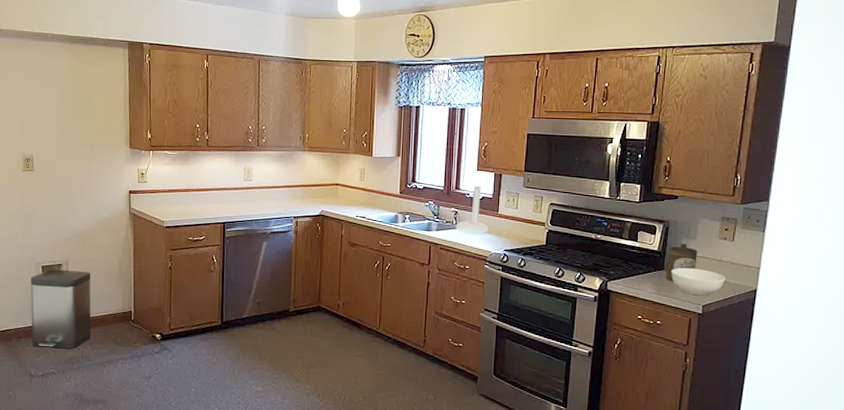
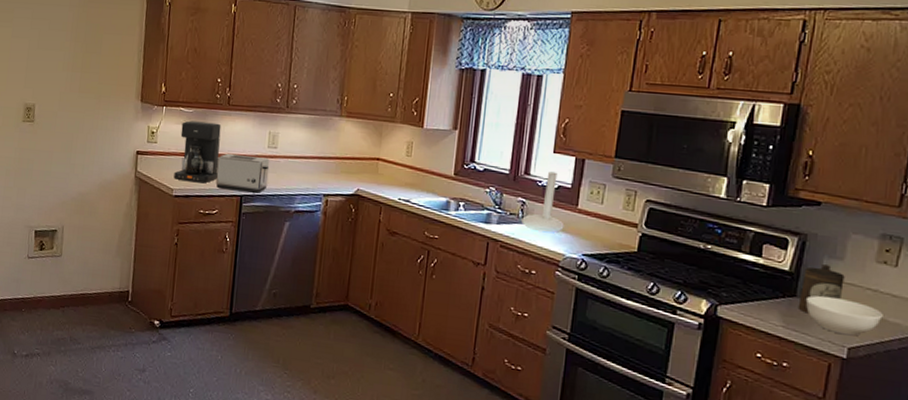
pedal bin: present [30,269,91,349] -> none [17,236,88,329]
coffee maker: none [164,162,203,215] -> present [174,120,222,184]
toaster: none [201,187,247,220] -> present [215,153,270,193]

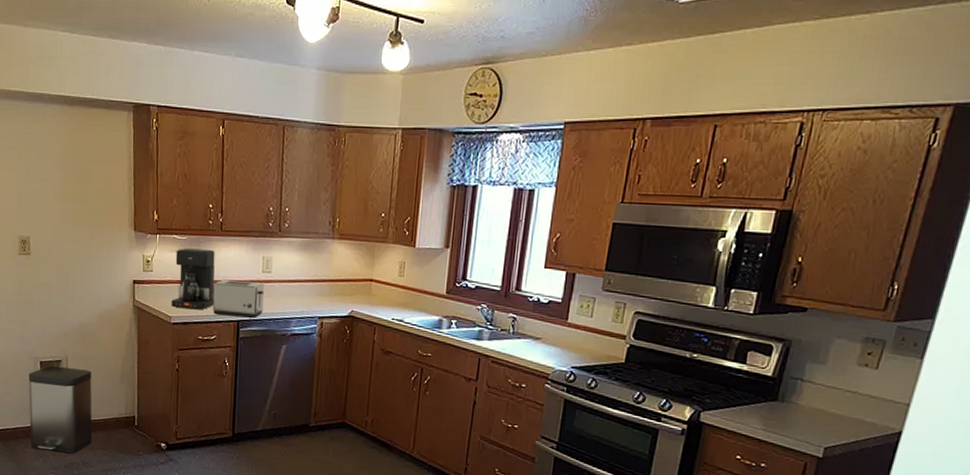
pedal bin: none [17,236,88,329] -> present [28,366,92,454]
paper towel holder: present [521,171,565,233] -> none [512,287,554,348]
canister: present [798,264,845,314] -> none [778,369,826,417]
bowl: present [805,295,883,336] -> none [785,398,861,437]

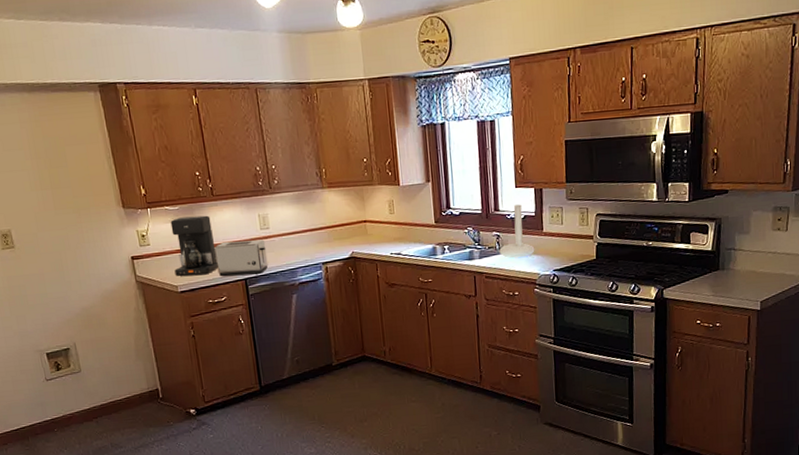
pedal bin: present [28,366,92,454] -> none [36,352,117,442]
paper towel holder: none [512,287,554,348] -> present [499,204,535,259]

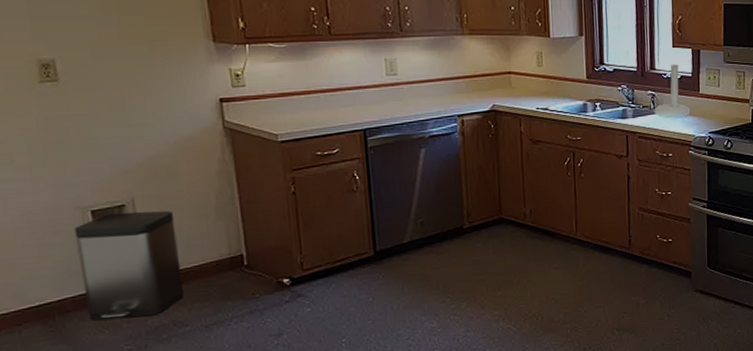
pedal bin: none [36,352,117,442] -> present [74,211,183,321]
coffee maker: present [170,215,218,276] -> none [274,56,331,123]
toaster: present [214,239,268,276] -> none [328,86,393,125]

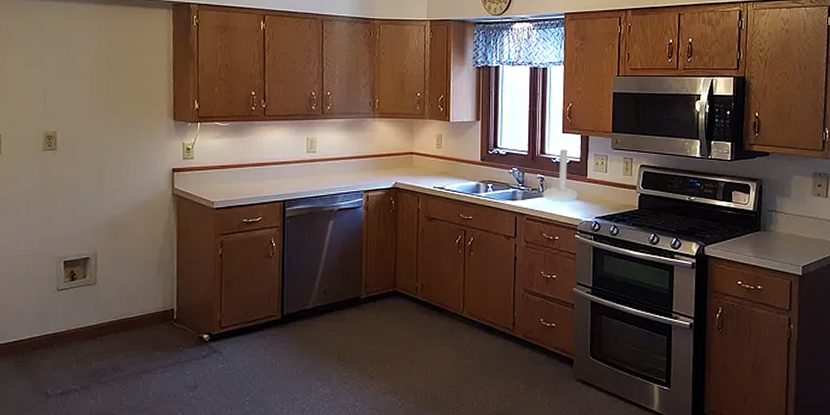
pedal bin: present [74,211,183,321] -> none [48,264,125,360]

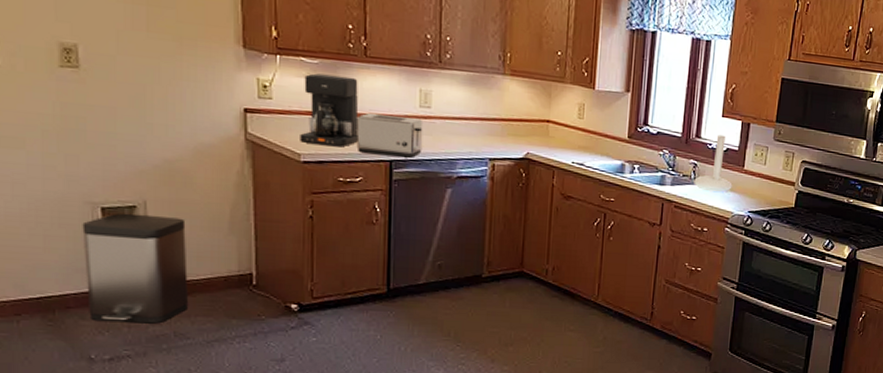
pedal bin: none [48,264,125,360] -> present [82,213,188,324]
coffee maker: none [213,134,259,193] -> present [300,73,359,147]
toaster: none [257,161,310,197] -> present [356,112,424,158]

